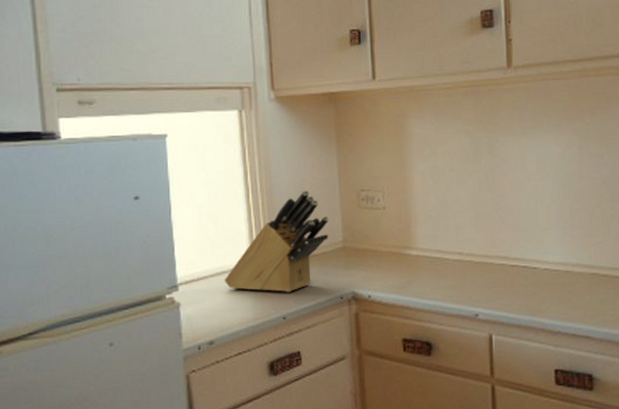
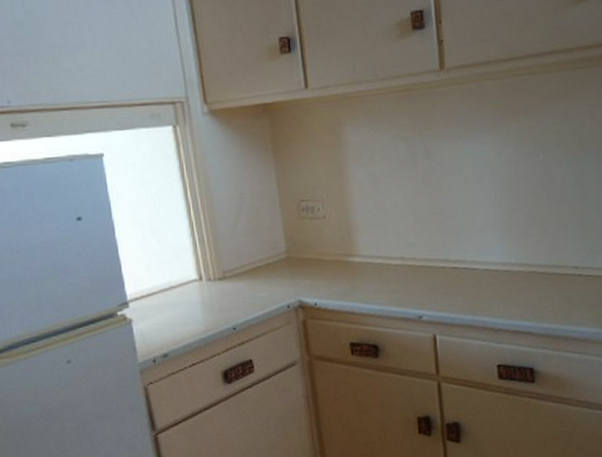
knife block: present [224,190,329,293] -> none [172,203,272,305]

